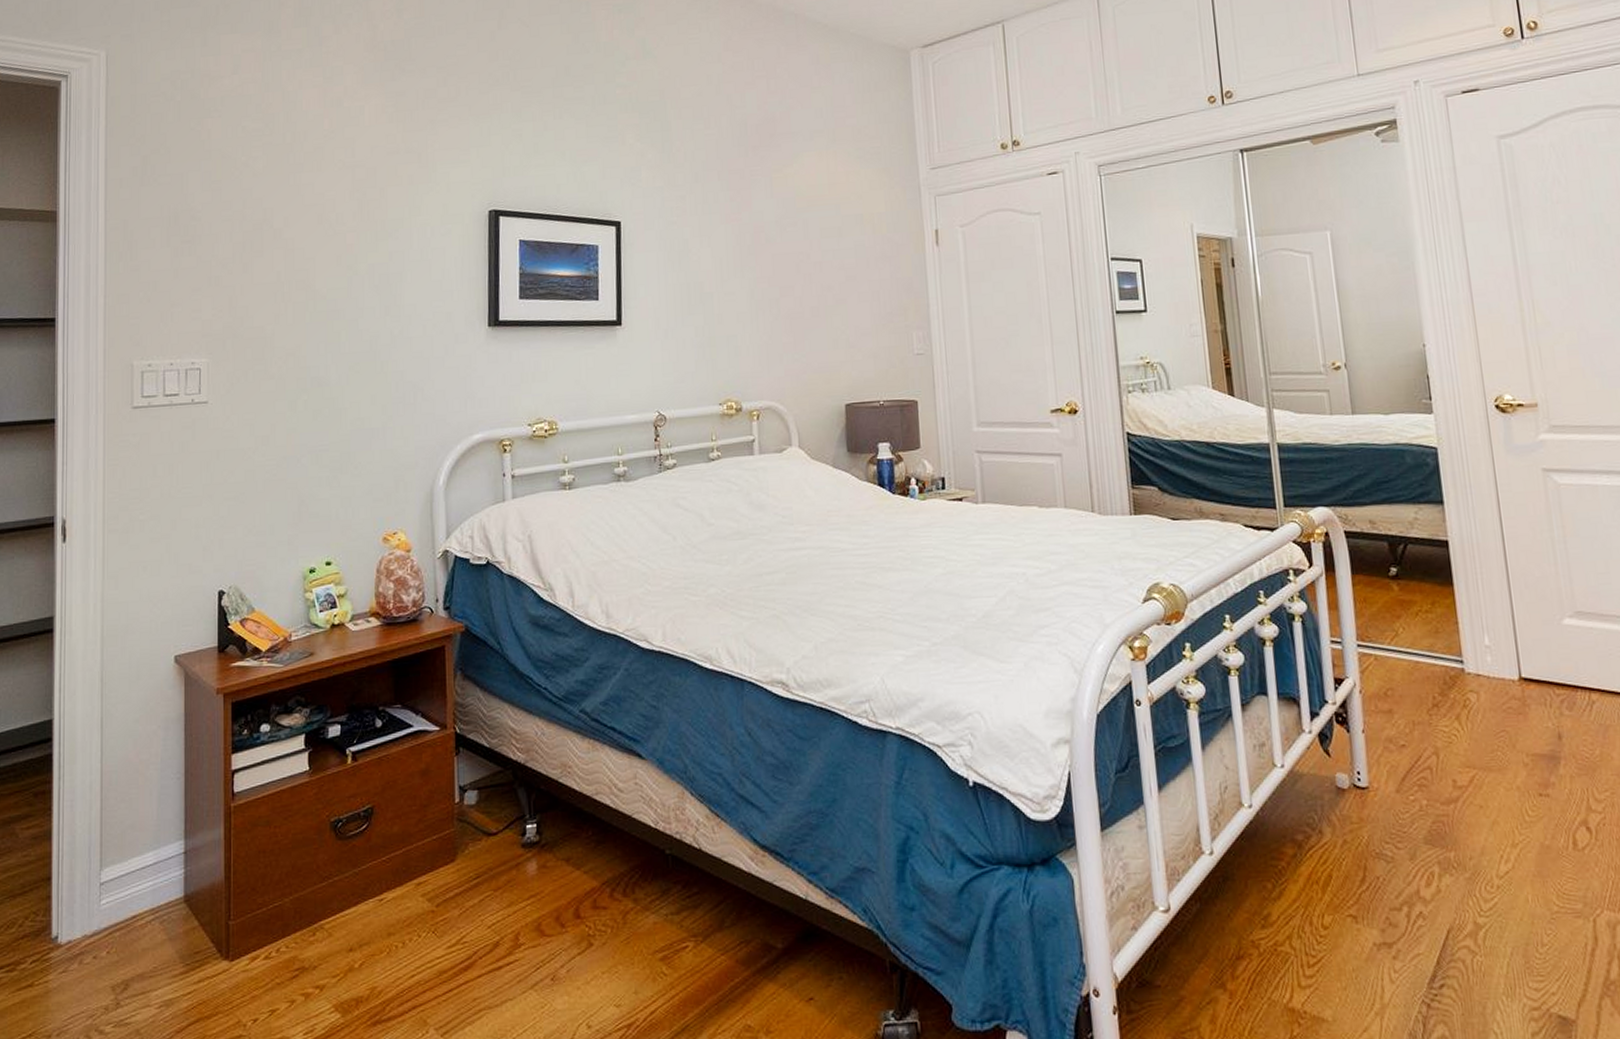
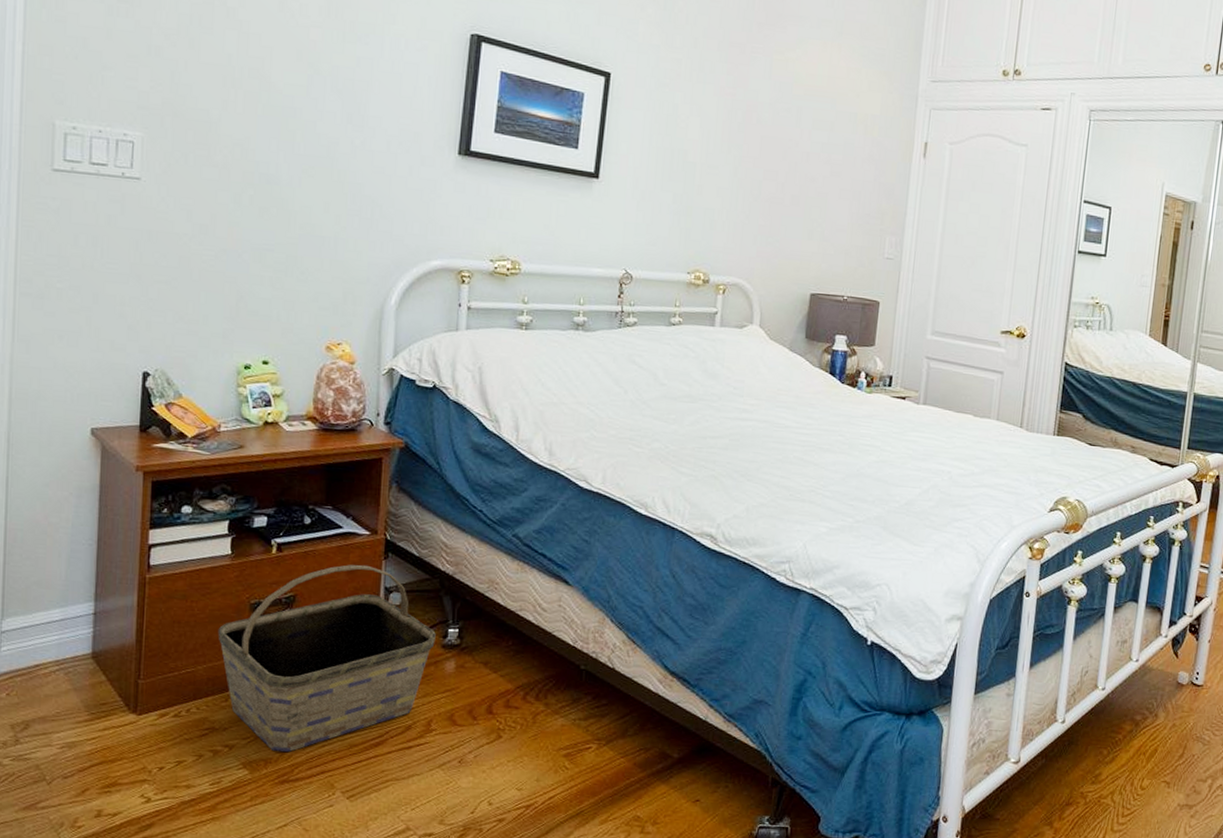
basket: none [301,764,514,987] -> present [217,564,436,752]

